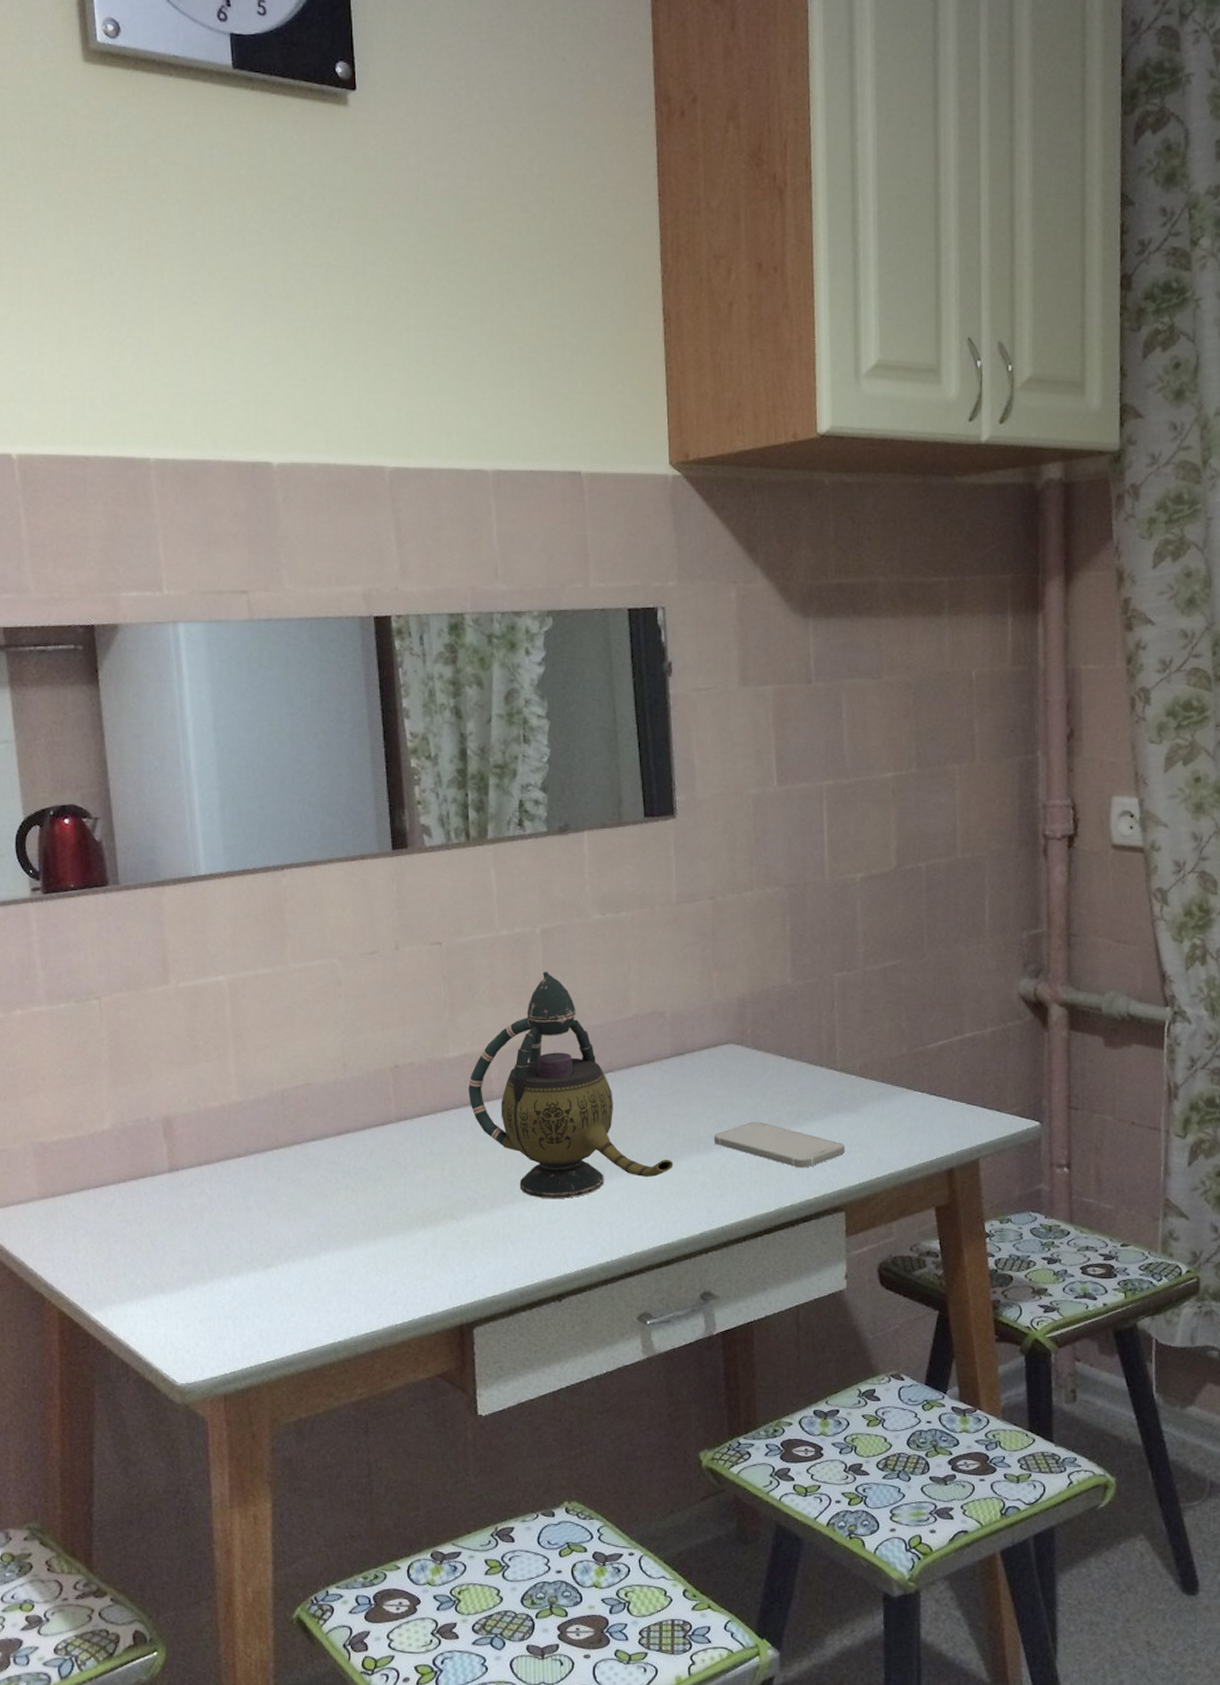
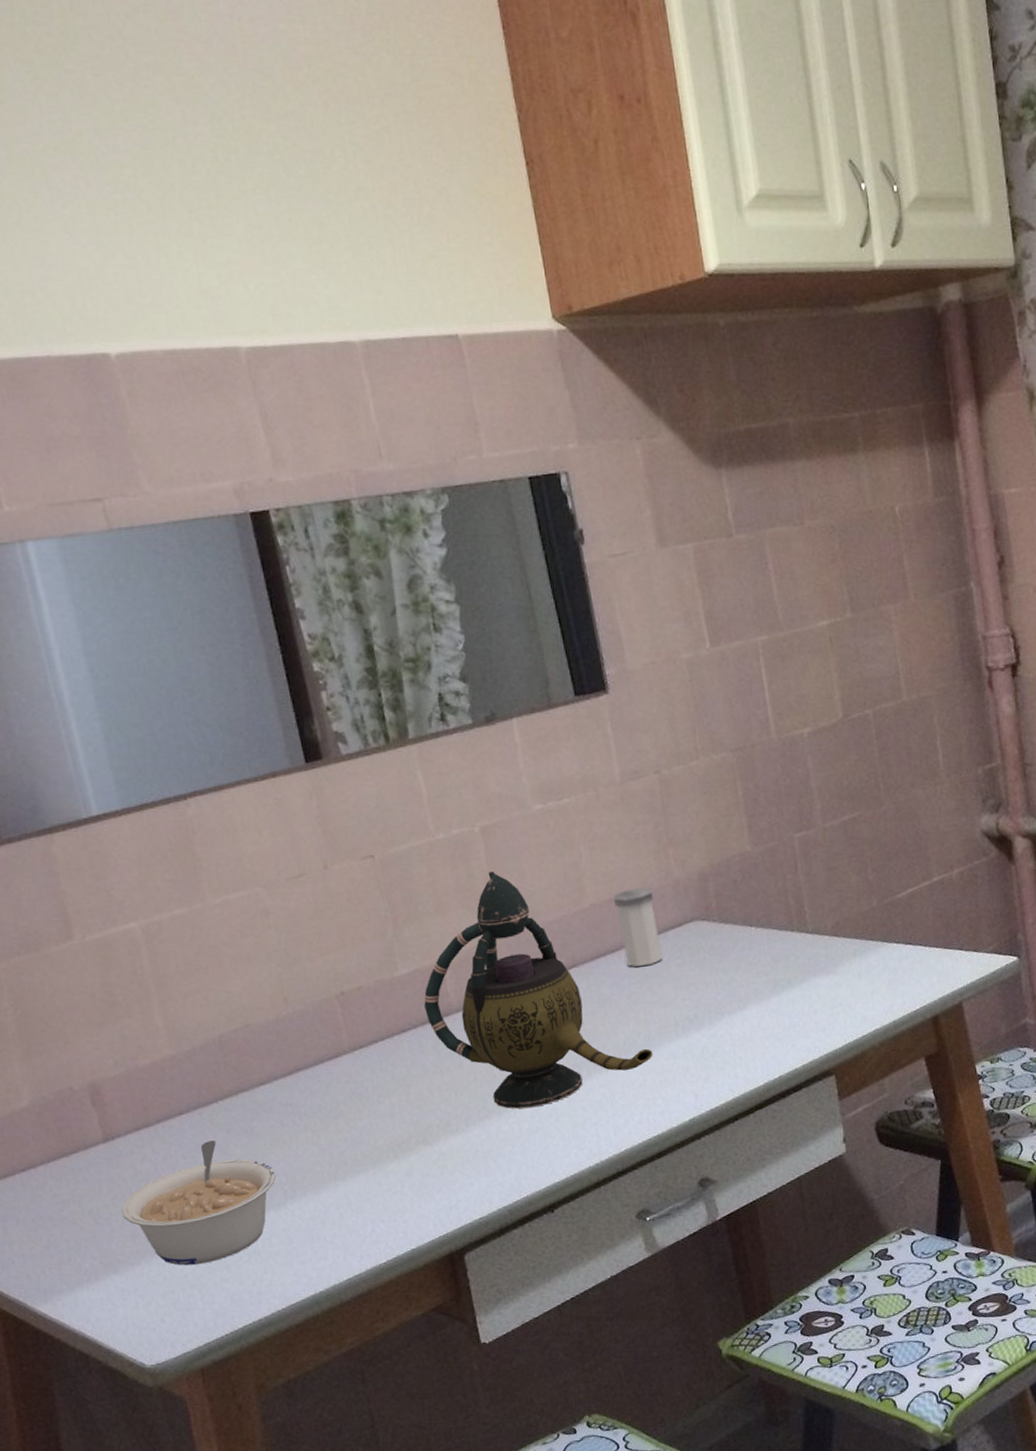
legume: none [175,1185,315,1297] -> present [120,1140,277,1266]
salt shaker: none [656,1005,694,1081] -> present [614,888,663,967]
smartphone: present [713,1122,846,1168] -> none [691,996,828,1038]

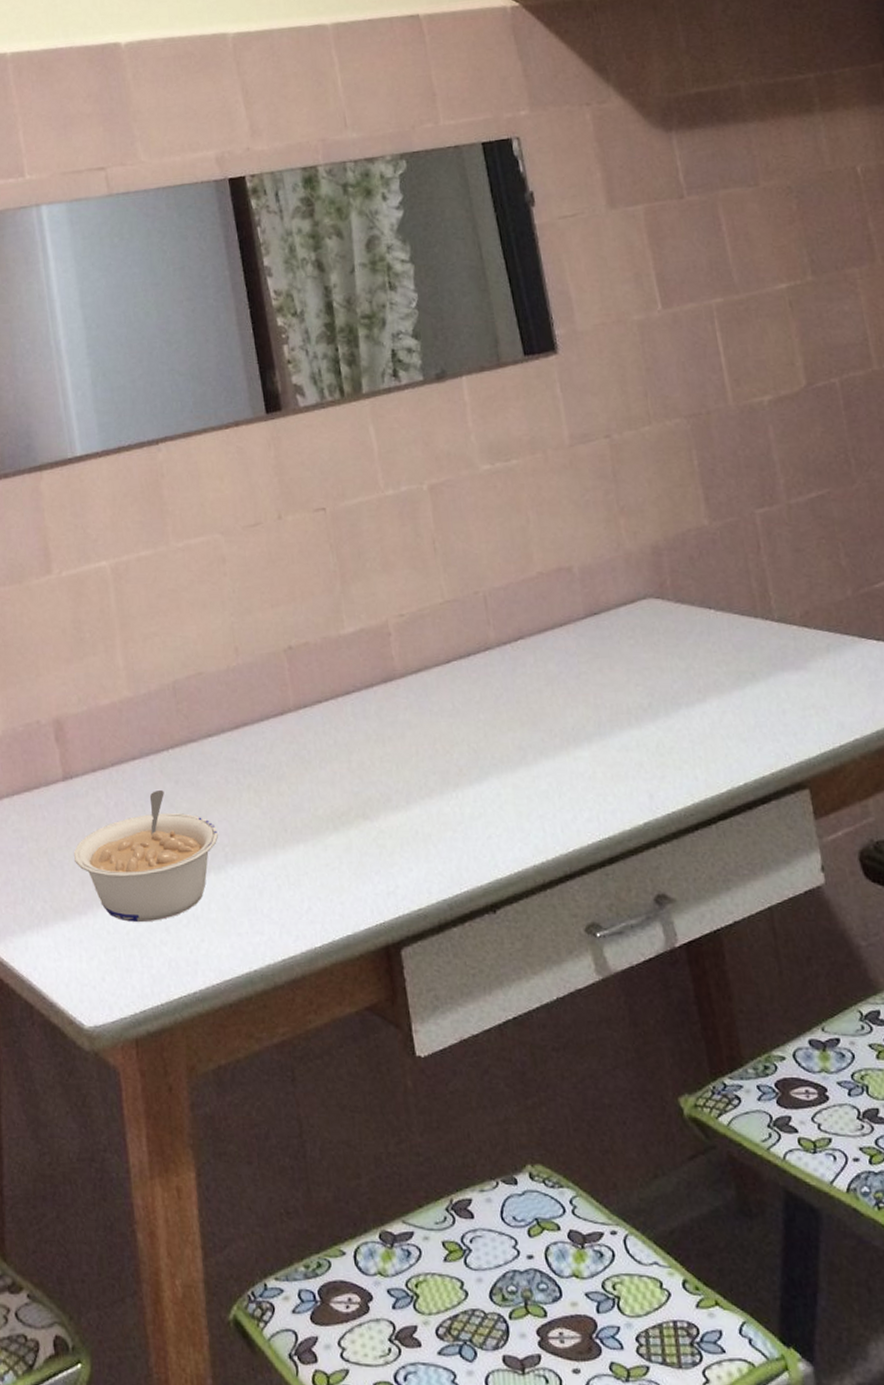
teapot: present [424,871,653,1109] -> none [368,532,604,791]
salt shaker: present [614,888,663,967] -> none [562,558,614,645]

